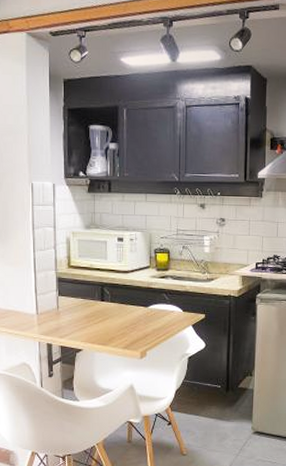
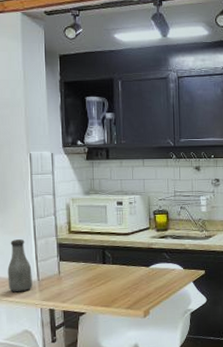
bottle: none [7,271,31,325] -> present [7,239,32,292]

